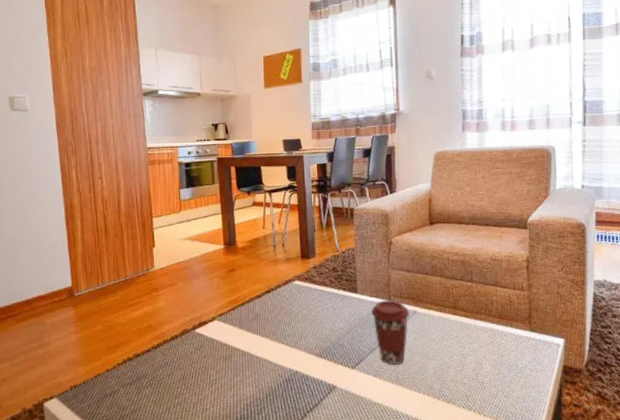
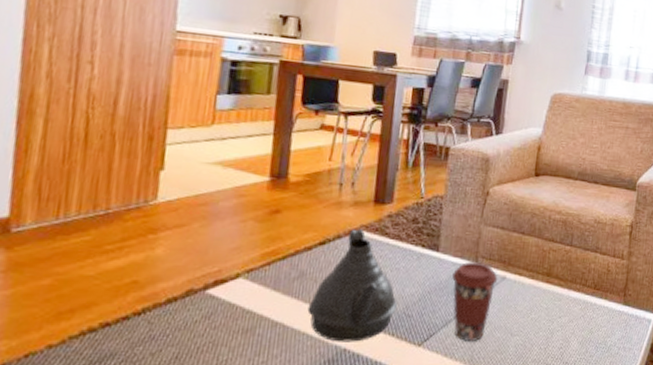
teapot: none [265,279,331,366] -> present [307,229,397,342]

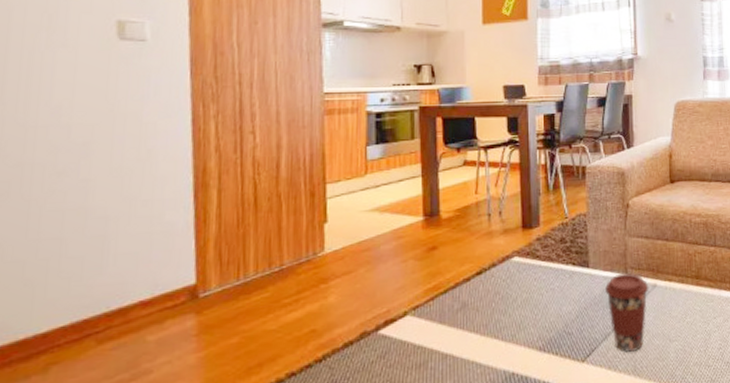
teapot: present [307,229,397,342] -> none [473,255,556,367]

